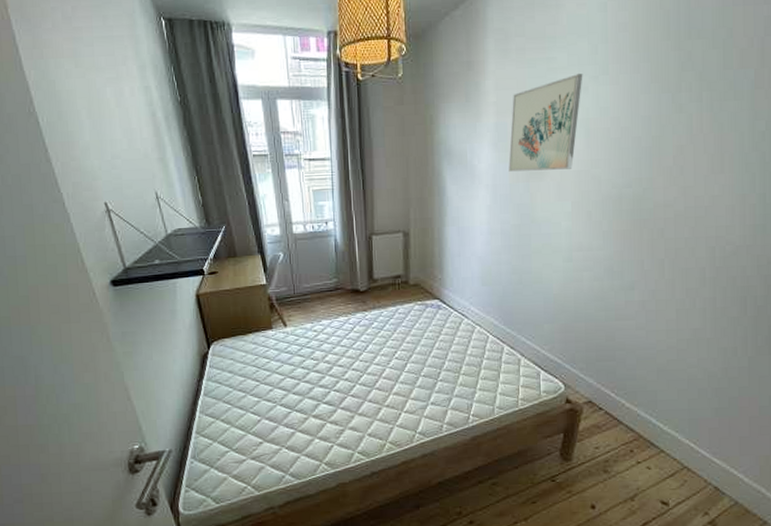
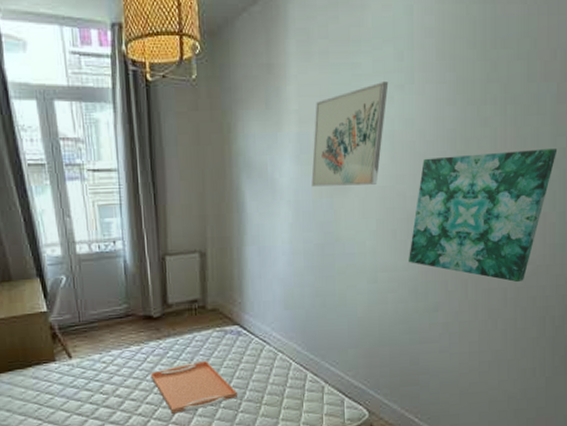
serving tray: none [356,332,437,380] -> present [150,361,237,414]
wall art: none [604,132,756,263] -> present [409,149,558,283]

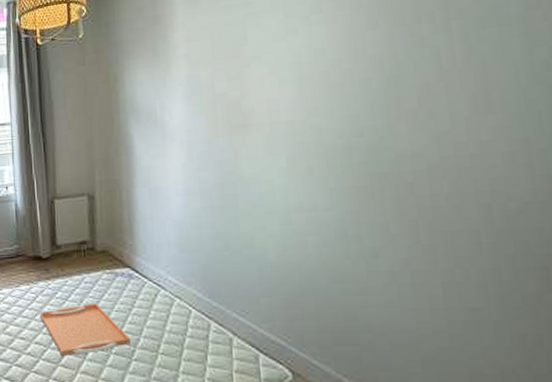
wall art: present [311,82,389,187] -> none [205,15,290,126]
wall art: present [409,149,558,283] -> none [331,62,537,224]

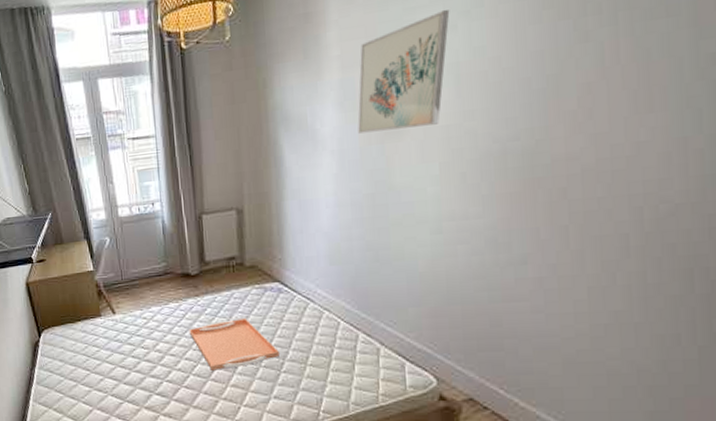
wall art: none [205,15,290,126] -> present [358,10,450,134]

